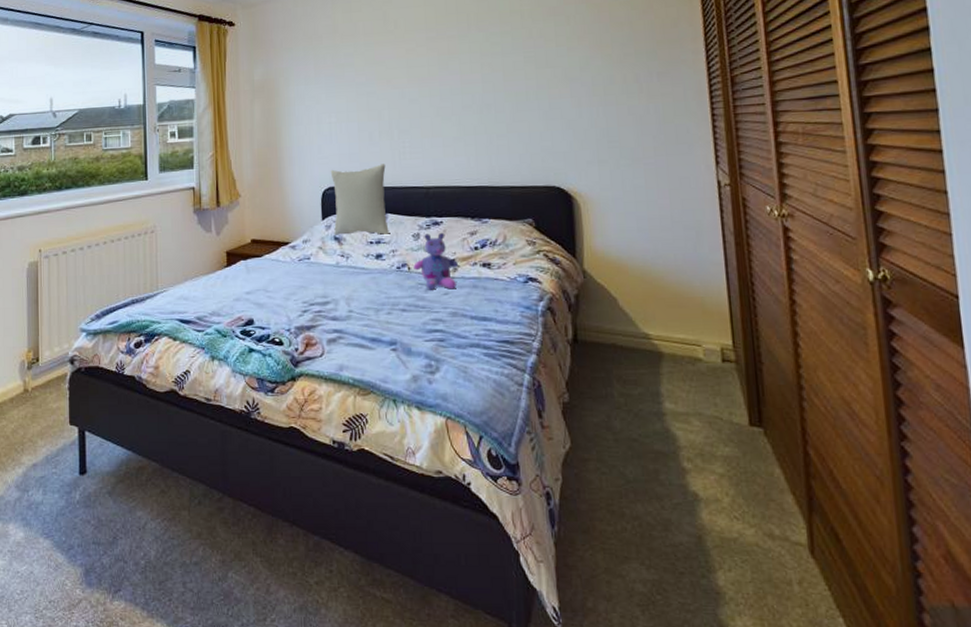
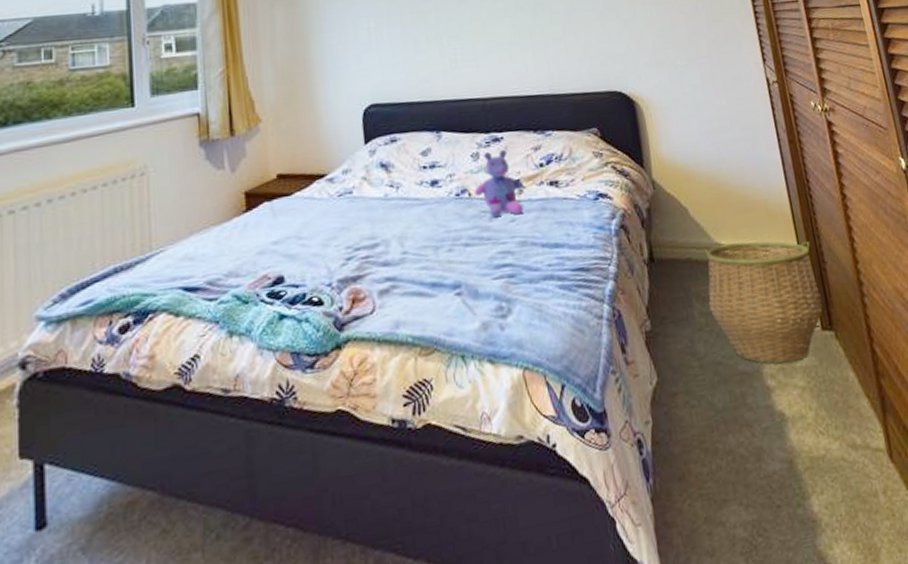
pillow: present [330,164,389,235] -> none [371,74,445,162]
basket: none [629,335,754,450] -> present [703,241,823,364]

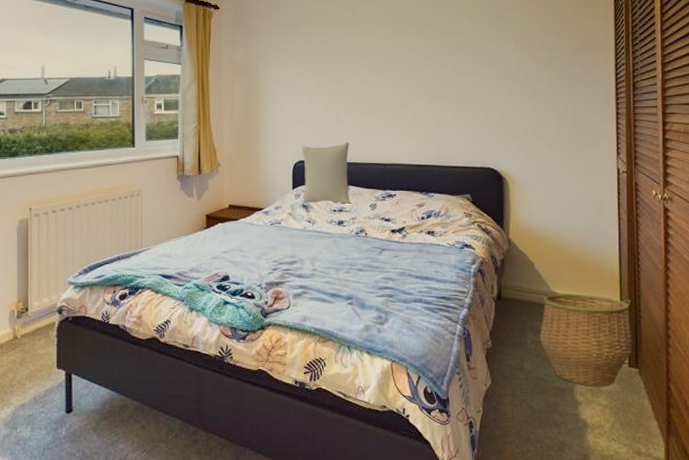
pillow: none [371,74,445,162] -> present [301,142,350,204]
toy: present [474,149,523,218] -> none [370,203,407,253]

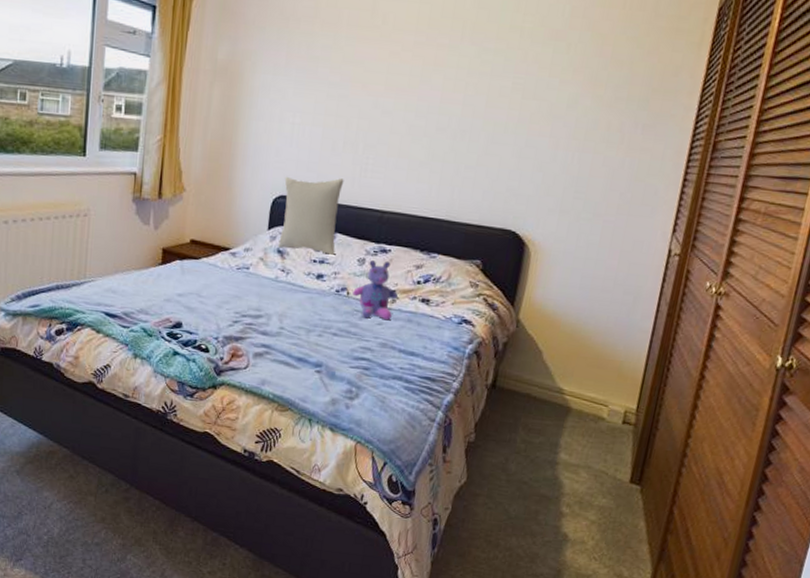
toy: none [370,203,407,253] -> present [352,260,398,321]
basket: present [540,294,633,386] -> none [532,390,649,500]

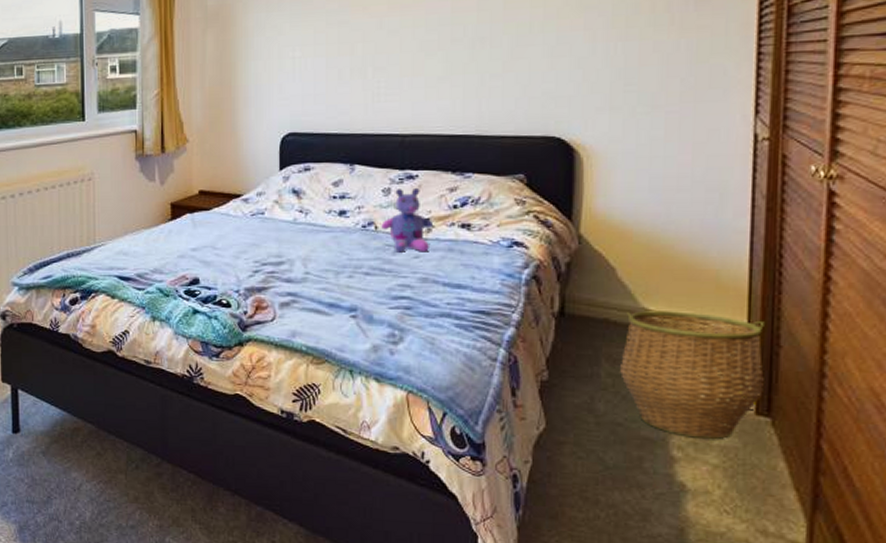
pillow: present [277,177,344,255] -> none [291,107,356,188]
basket: none [532,390,649,500] -> present [620,311,765,439]

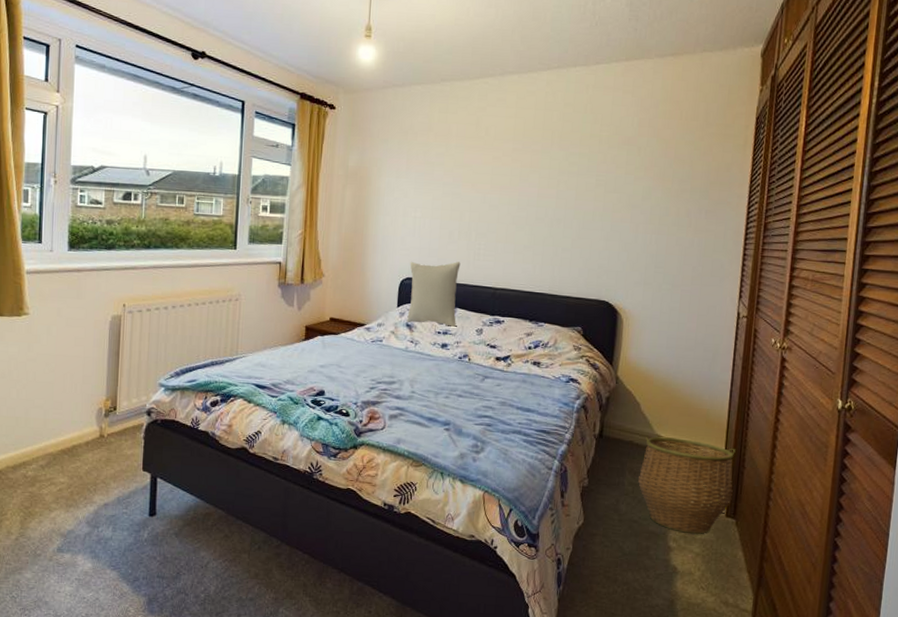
pillow: none [291,107,356,188] -> present [406,262,461,327]
toy: present [381,187,432,252] -> none [473,330,512,382]

